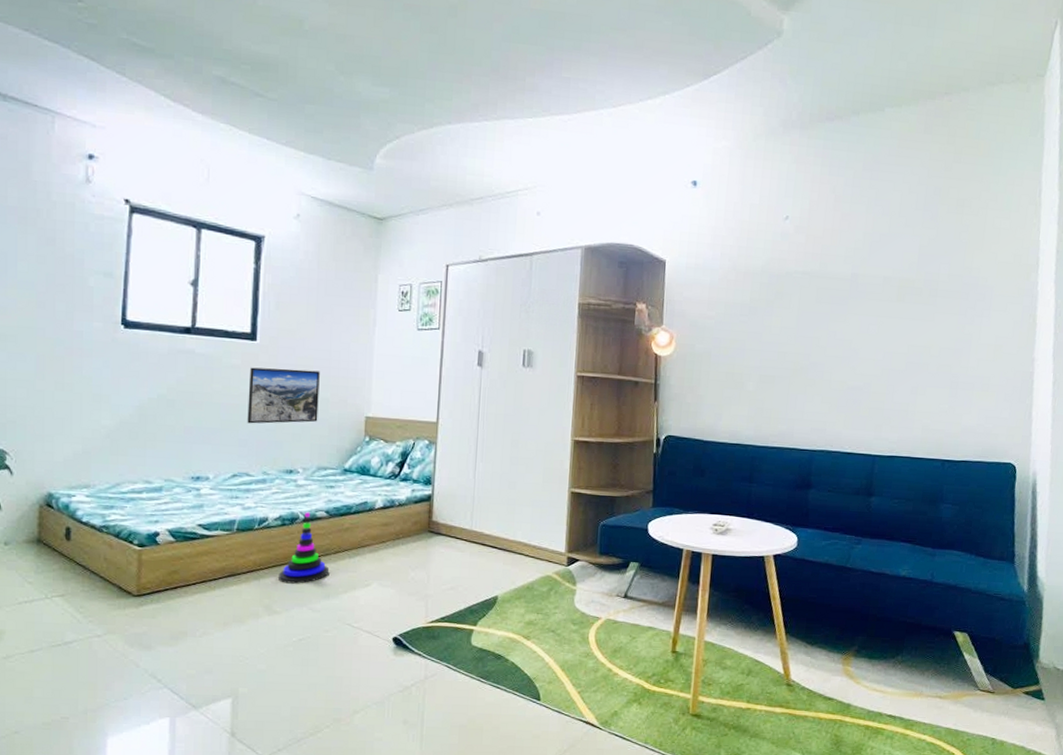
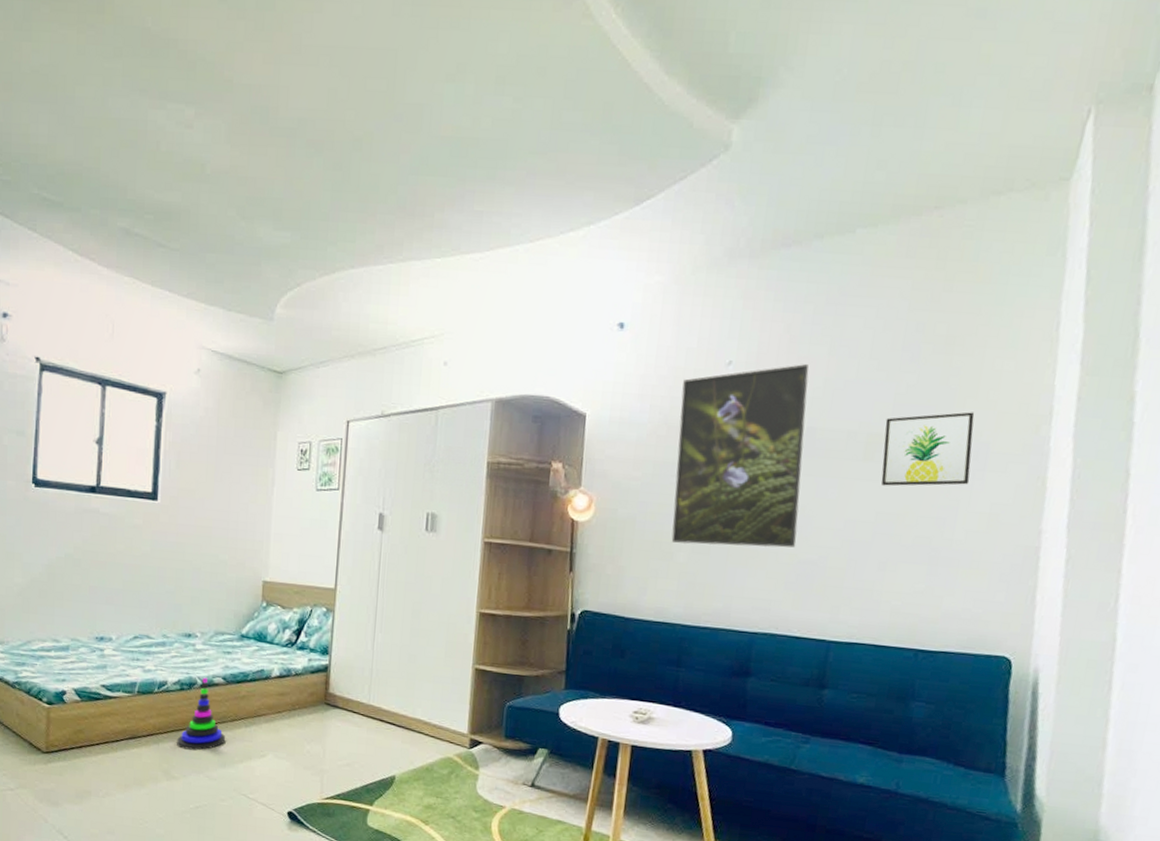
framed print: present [247,367,320,424] -> none [148,527,218,586]
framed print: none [742,220,852,376] -> present [671,364,809,548]
wall art: none [911,261,981,323] -> present [881,412,975,487]

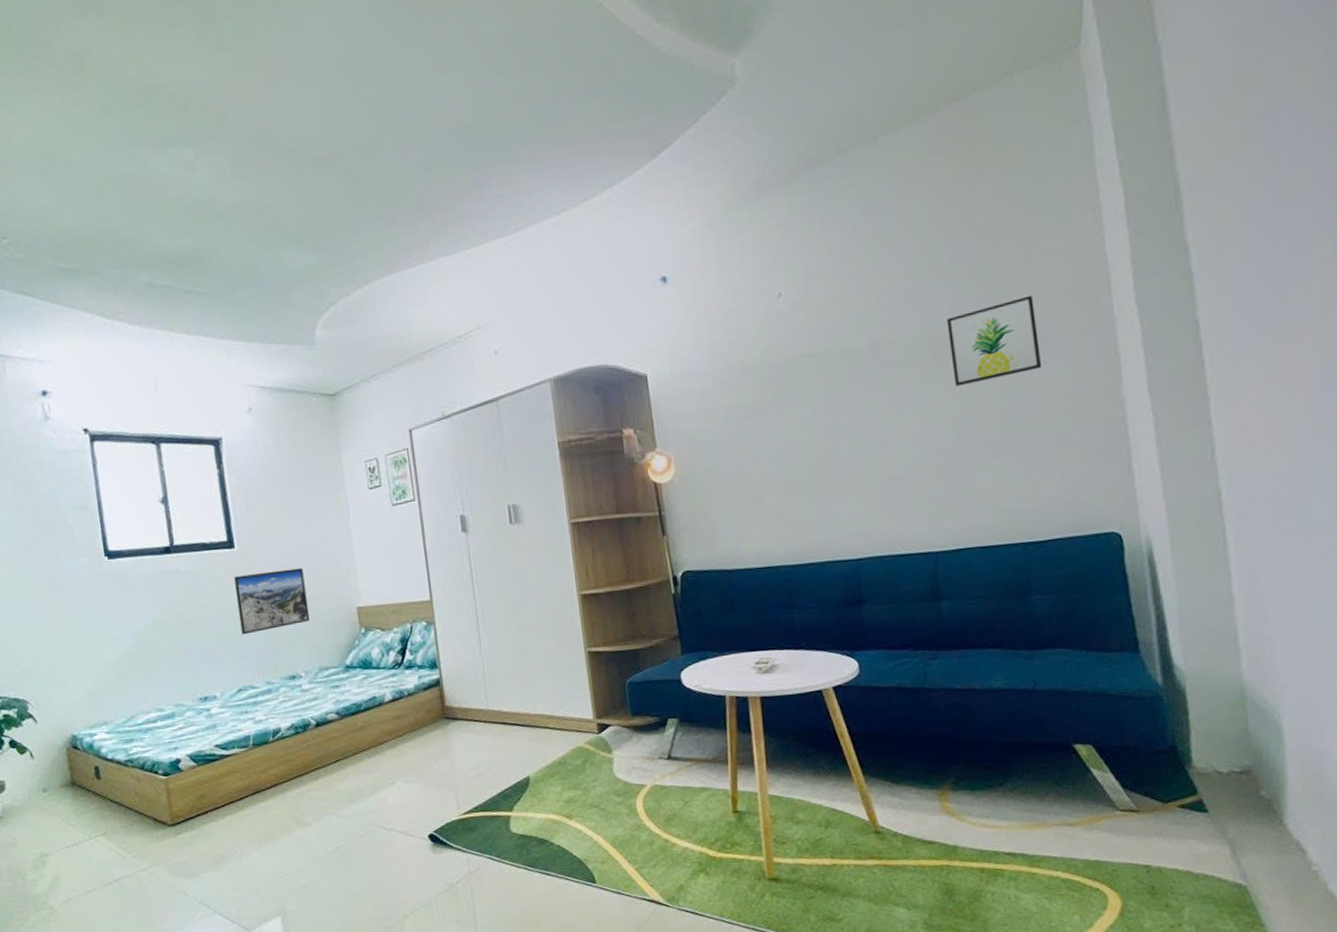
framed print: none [148,527,218,586] -> present [234,568,310,635]
stacking toy: present [177,677,226,751] -> none [302,716,352,793]
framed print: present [671,364,809,548] -> none [737,281,883,485]

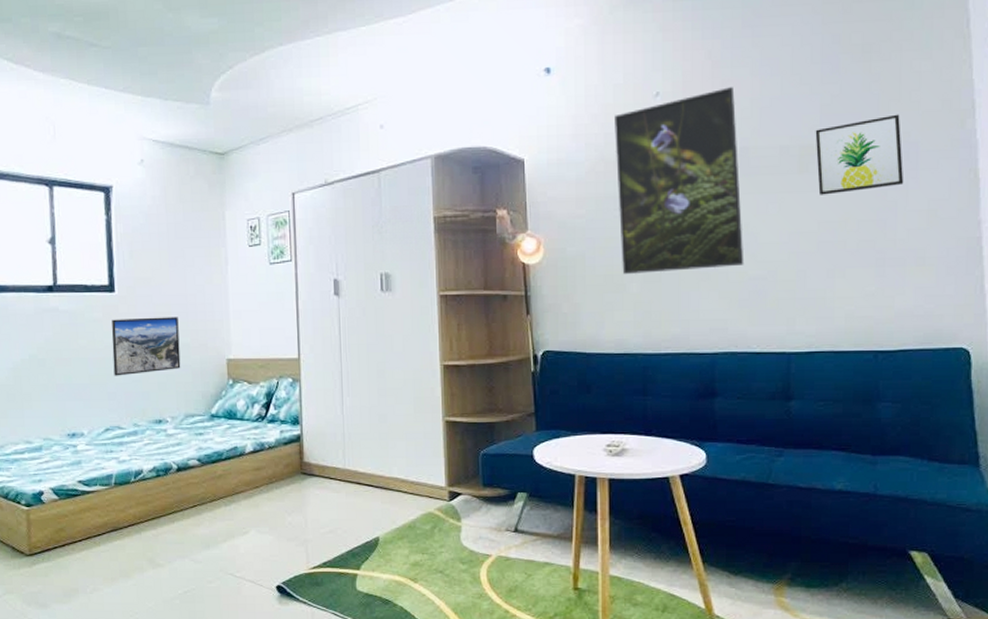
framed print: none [737,281,883,485] -> present [615,87,744,274]

